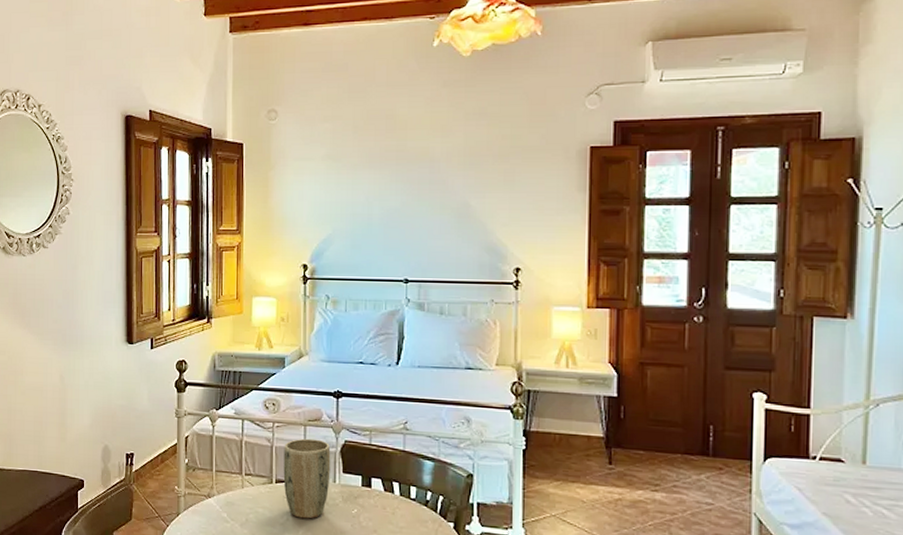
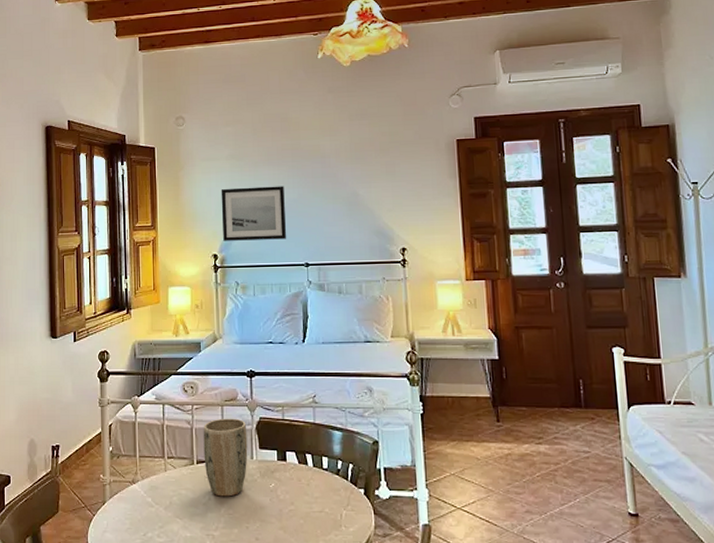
wall art: none [314,192,386,252] -> present [221,186,287,241]

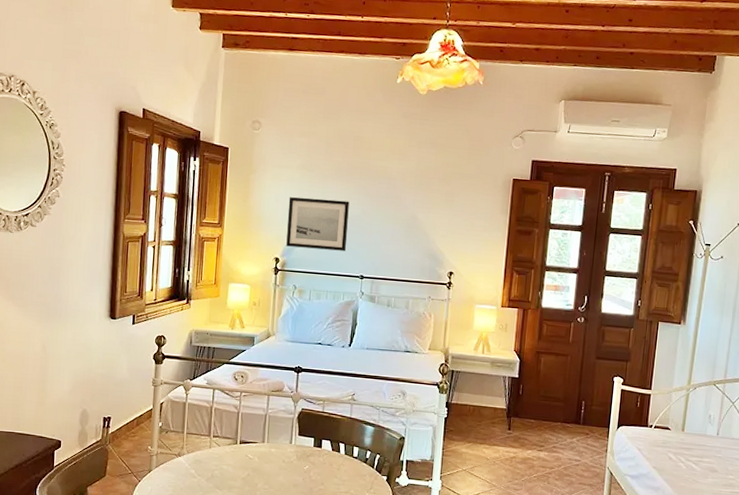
plant pot: present [203,418,248,497] -> none [246,406,289,474]

